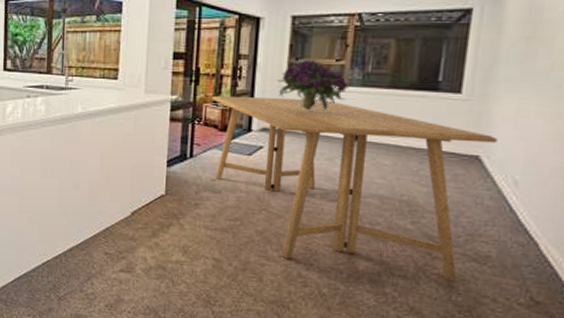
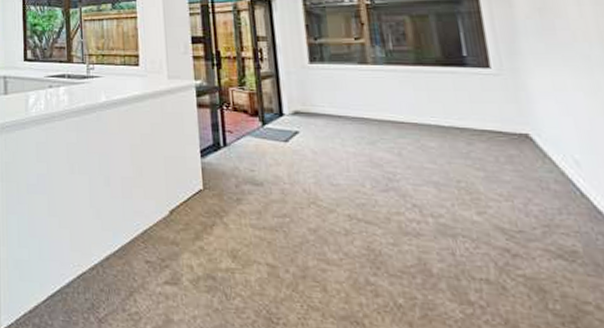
dining table: present [211,95,498,282] -> none [236,78,547,285]
bouquet: present [275,60,349,112] -> none [298,39,374,93]

